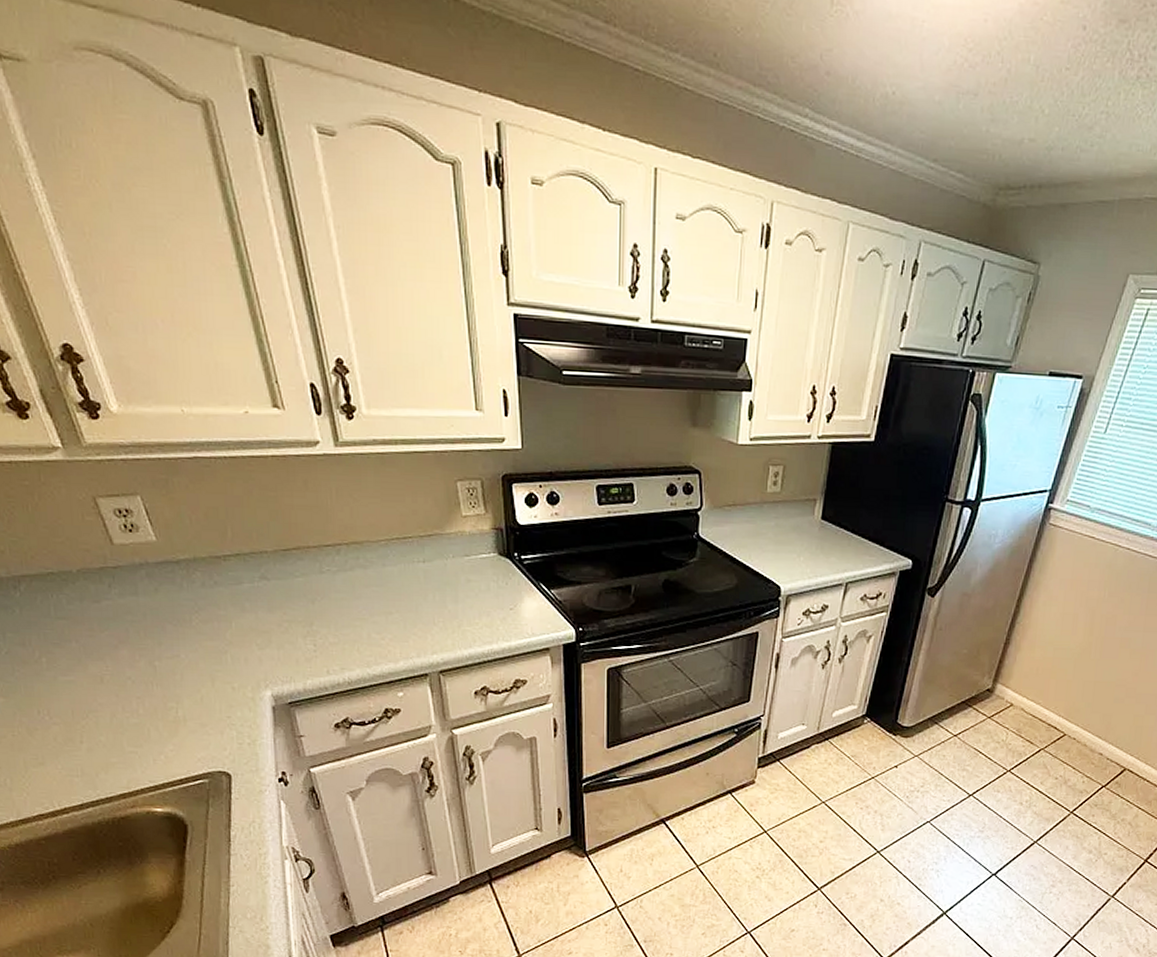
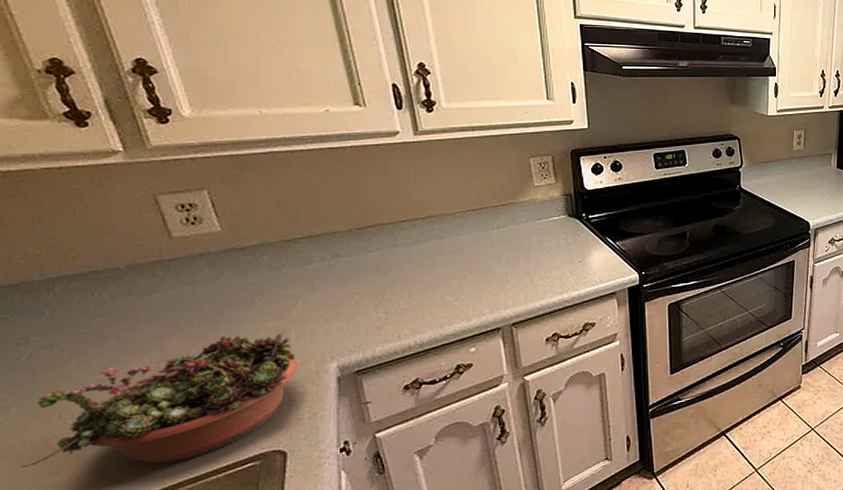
succulent planter: none [13,650,236,769] -> present [21,328,299,467]

